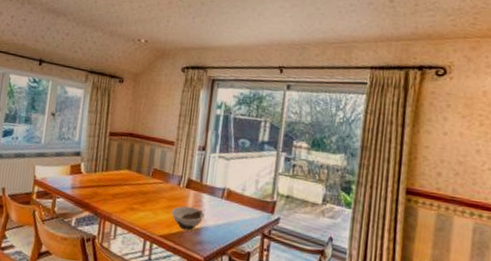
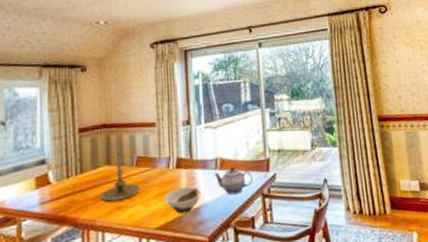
candle holder: none [118,161,153,203] -> present [100,152,141,202]
teapot: none [220,199,256,227] -> present [214,166,253,195]

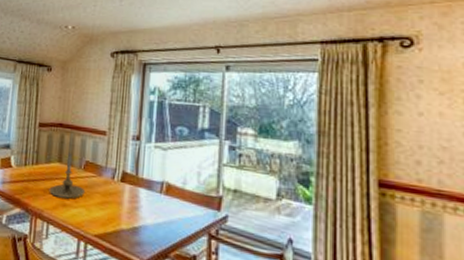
bowl: present [164,186,201,214] -> none [105,201,143,230]
teapot: present [214,166,253,195] -> none [158,194,200,226]

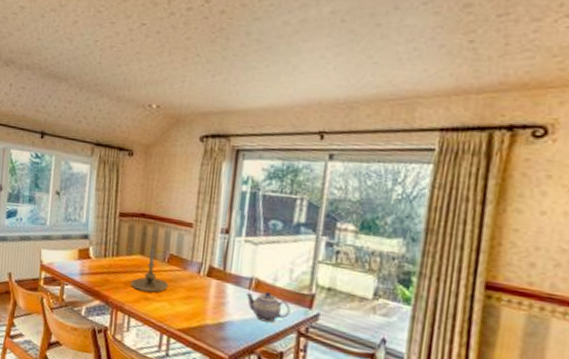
teapot: none [158,194,200,226] -> present [246,291,291,323]

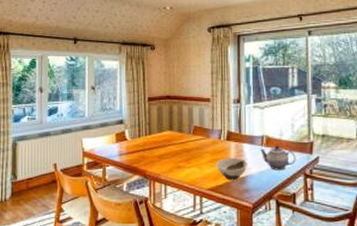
candle holder: present [130,245,169,293] -> none [163,121,197,161]
bowl: none [190,296,229,325] -> present [215,157,248,181]

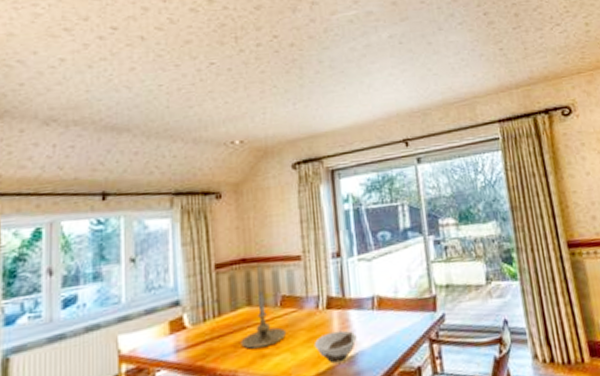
candle holder: none [163,121,197,161] -> present [241,290,287,349]
teapot: present [260,145,296,171] -> none [371,305,418,341]

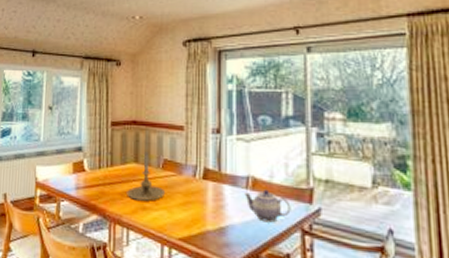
bowl: present [314,330,357,364] -> none [188,201,229,231]
teapot: none [371,305,418,341] -> present [245,189,291,223]

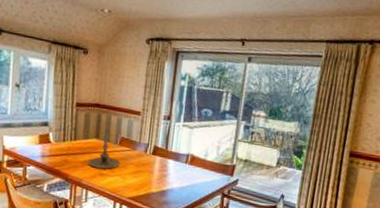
teapot: present [245,189,291,223] -> none [184,164,217,188]

